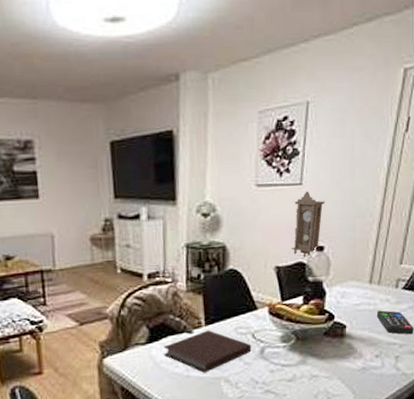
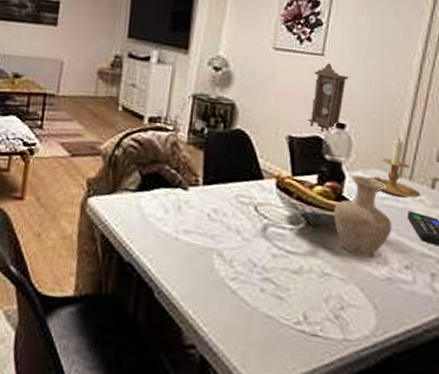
notebook: present [163,330,252,373] -> none [153,190,253,239]
vase: none [317,288,365,356] -> present [333,174,392,258]
candle holder: none [345,250,387,301] -> present [369,138,421,198]

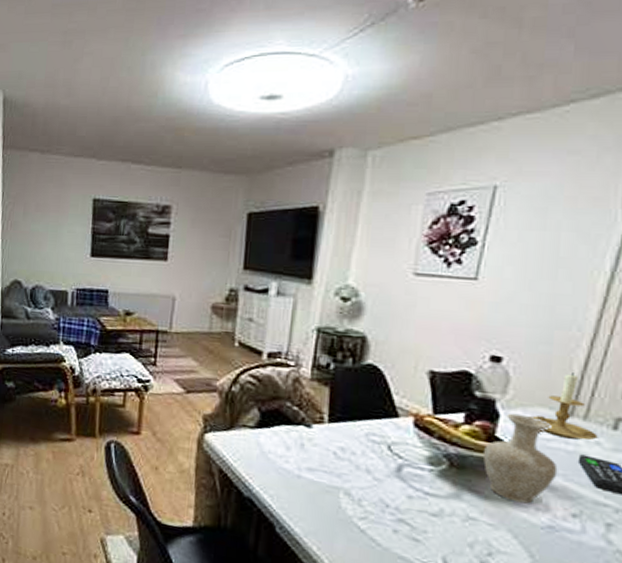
pendulum clock: present [307,63,349,133] -> none [453,288,509,368]

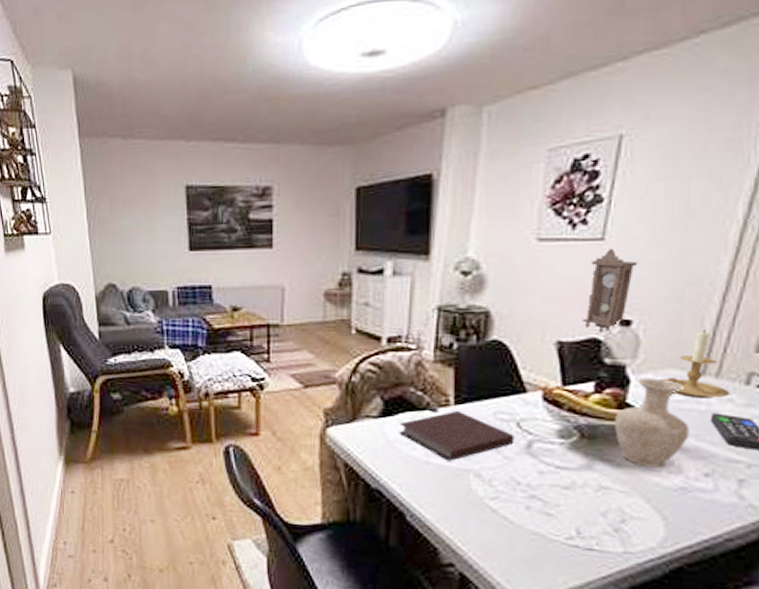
notebook: none [273,428,385,477] -> present [399,410,515,461]
pendulum clock: none [453,288,509,368] -> present [581,249,638,334]

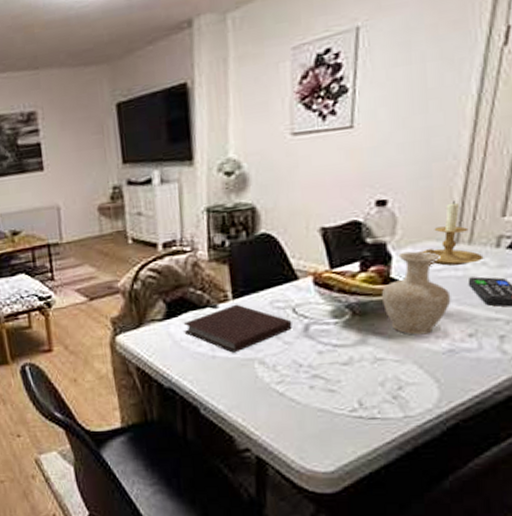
pendulum clock: present [581,249,638,334] -> none [341,135,387,216]

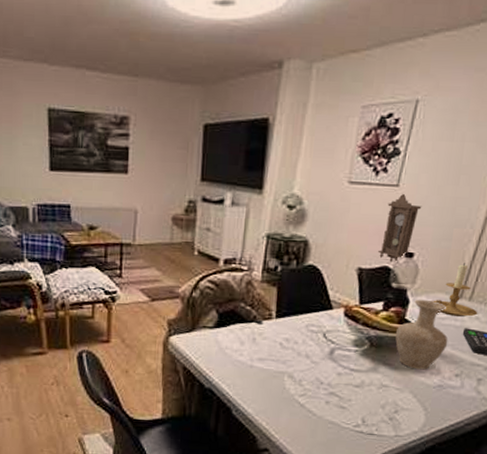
notebook: present [183,304,293,353] -> none [230,323,321,365]
pendulum clock: none [341,135,387,216] -> present [377,194,422,263]

